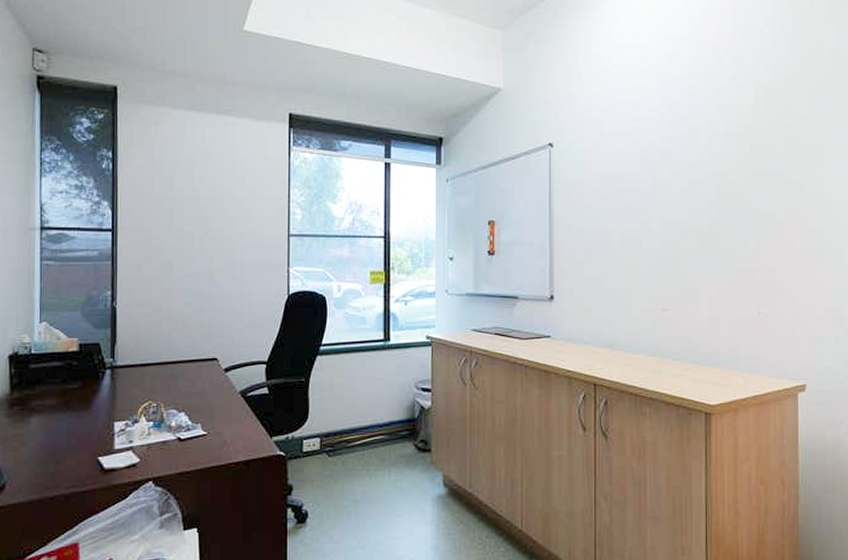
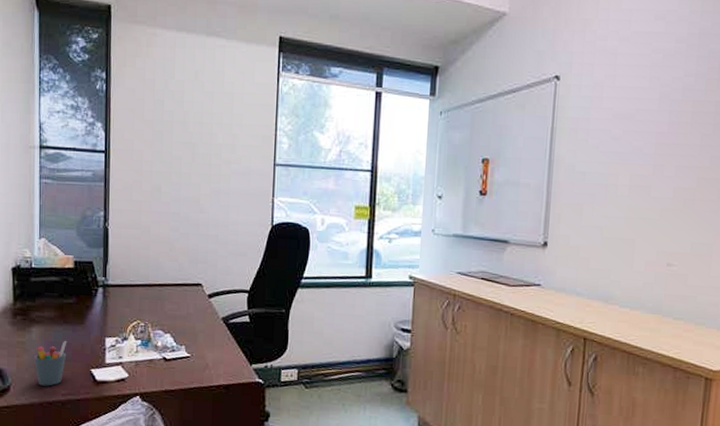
pen holder: none [33,429,71,480] -> present [33,341,67,386]

